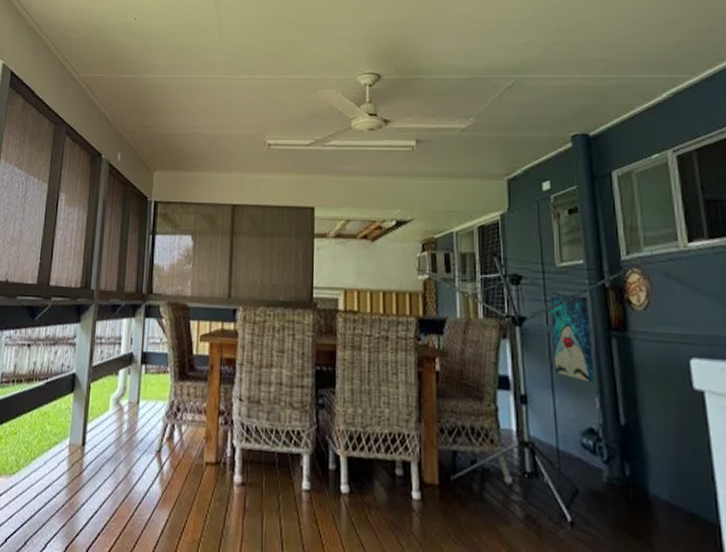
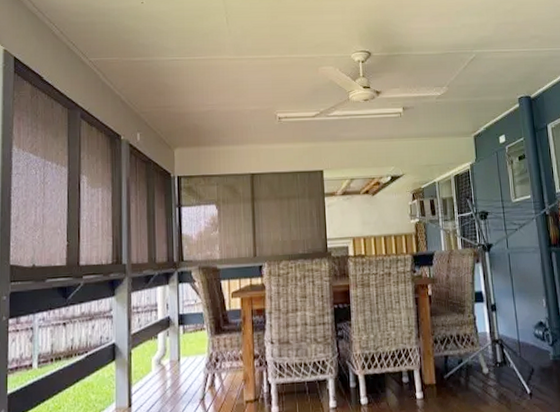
wall art: present [550,296,595,382] -> none [509,223,542,287]

